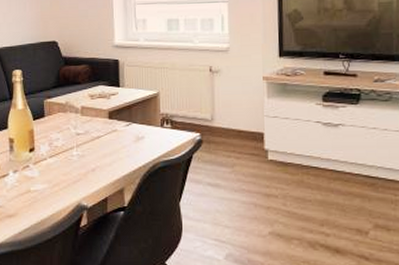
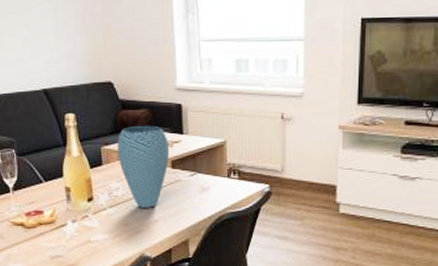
vase: none [58,79,106,157] -> present [117,125,169,208]

